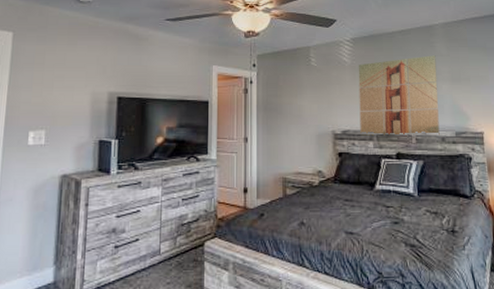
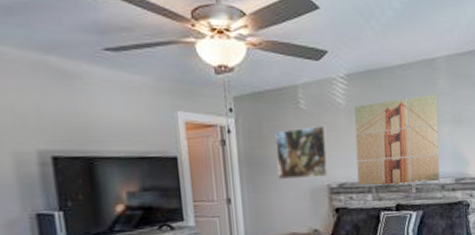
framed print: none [289,80,334,124] -> present [275,126,329,179]

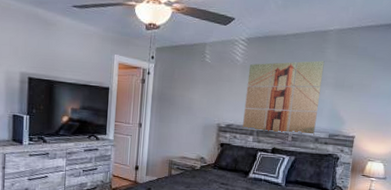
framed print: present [275,126,329,179] -> none [180,76,224,117]

